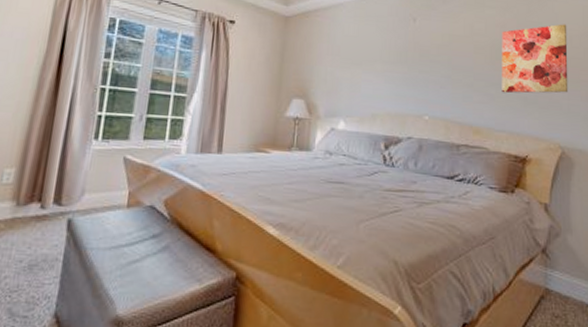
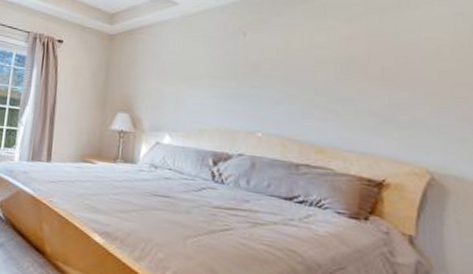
wall art: present [502,24,569,94] -> none [348,33,438,111]

